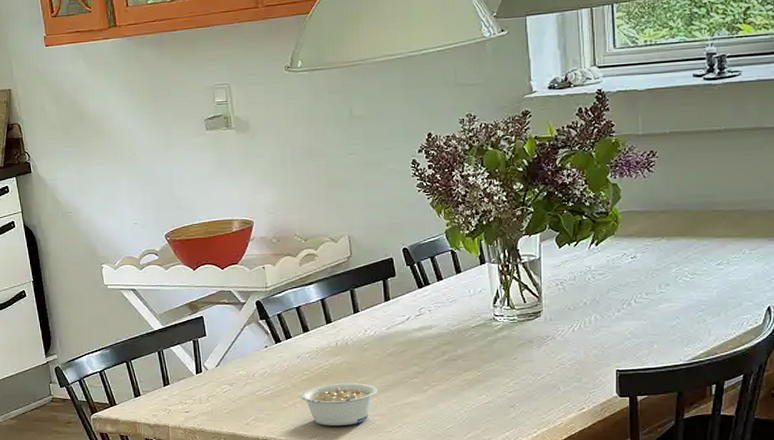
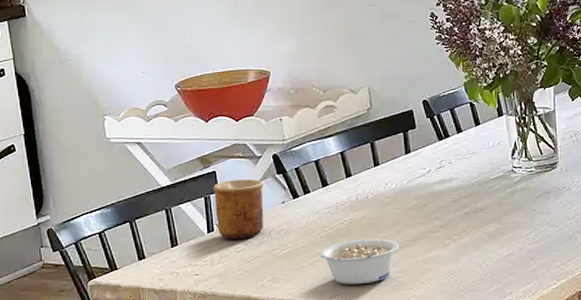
cup: none [201,324,248,380] -> present [213,179,264,239]

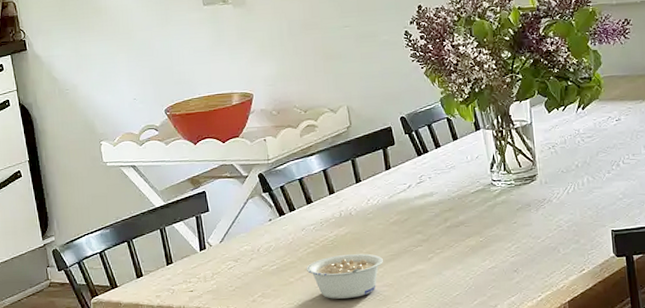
cup: present [213,179,264,239] -> none [204,198,252,257]

